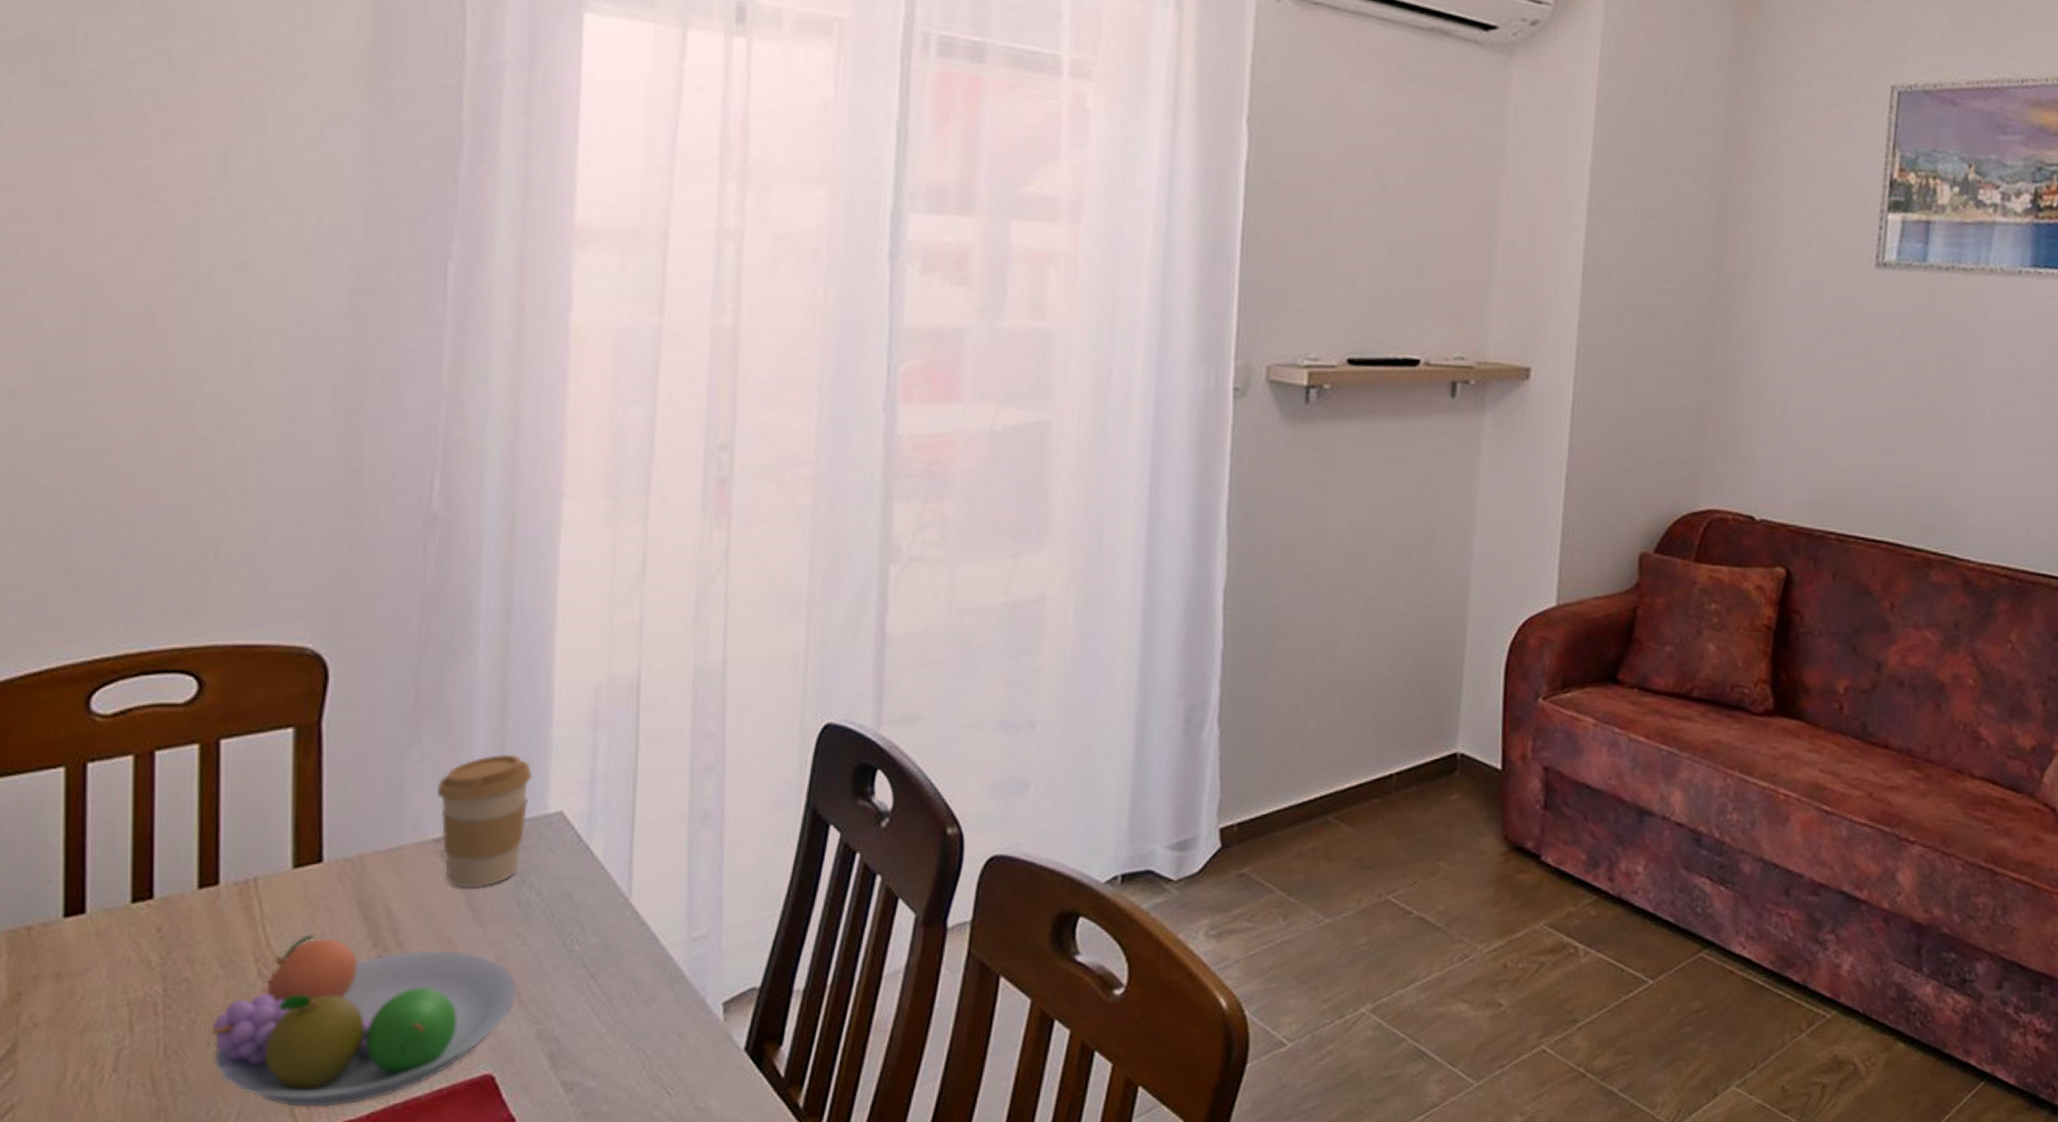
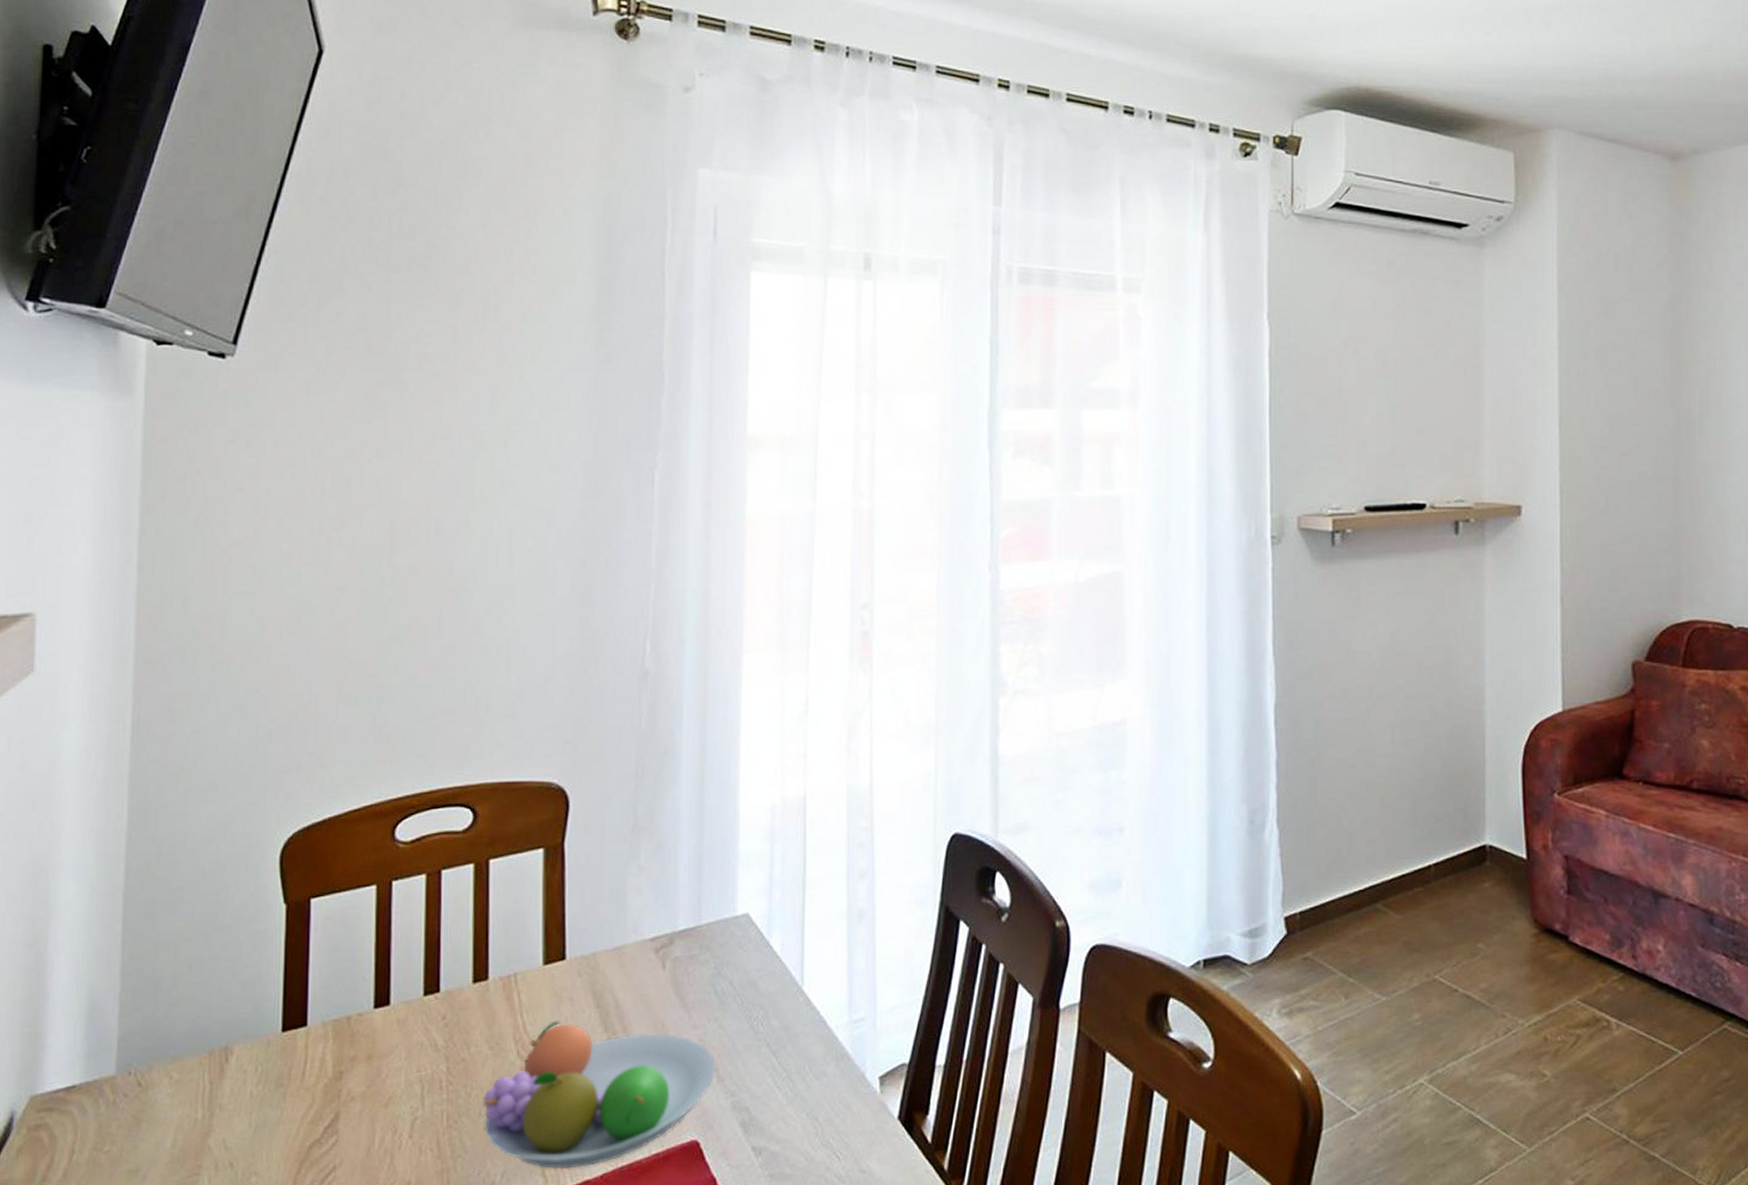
coffee cup: present [436,755,532,888] -> none [651,867,724,980]

